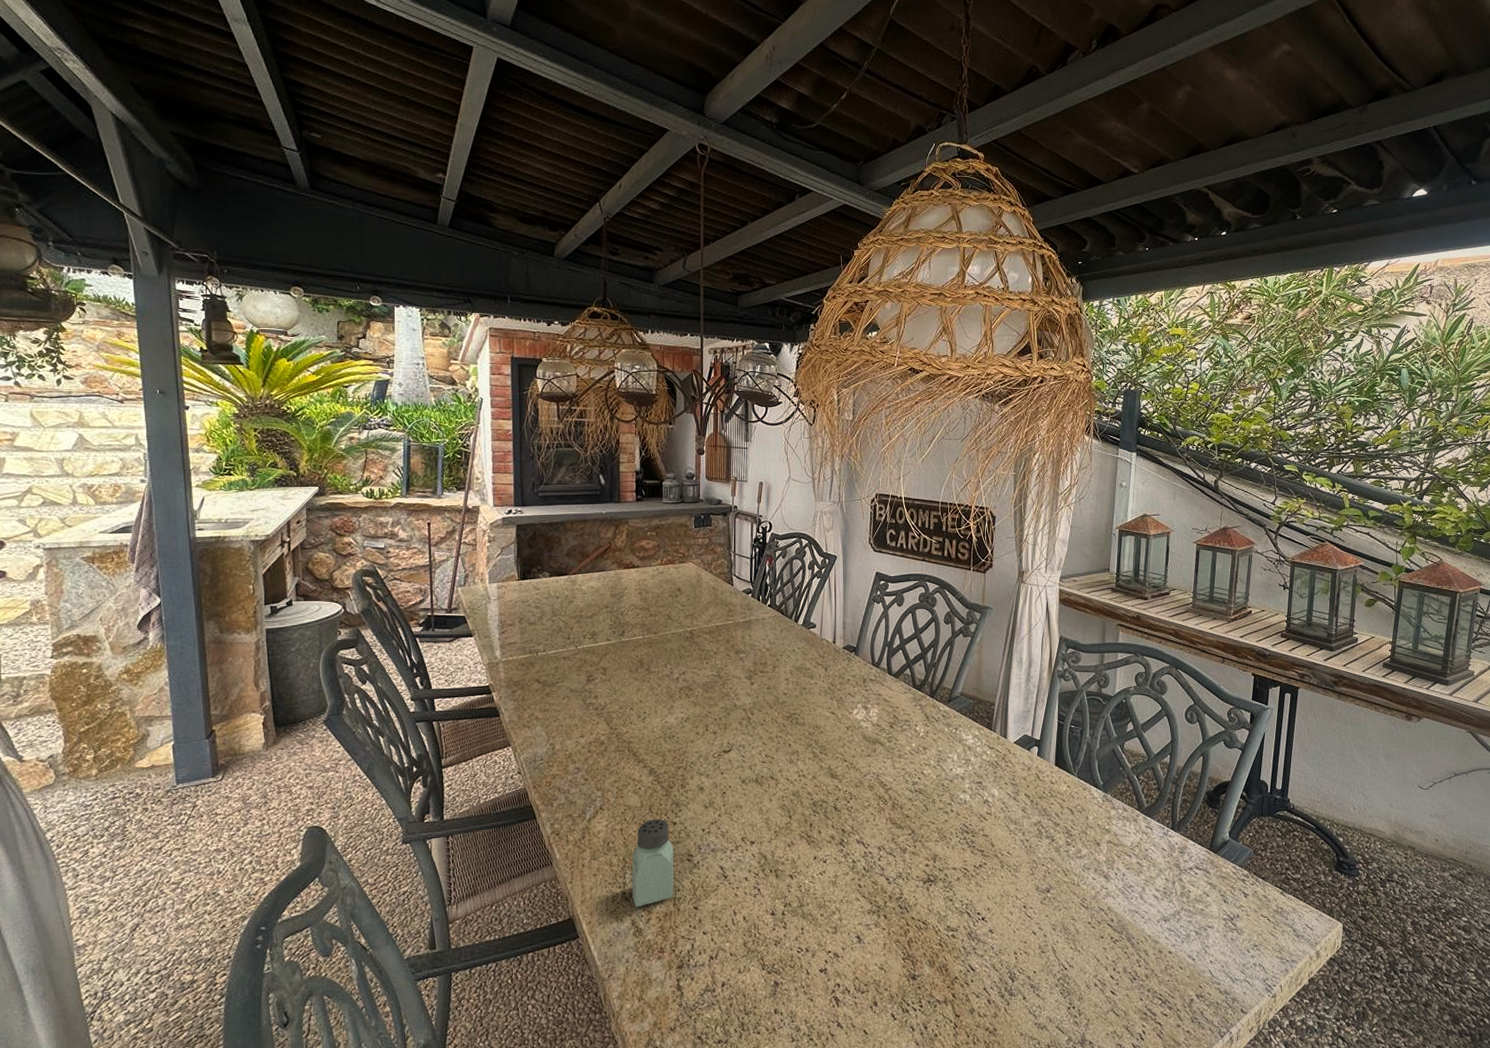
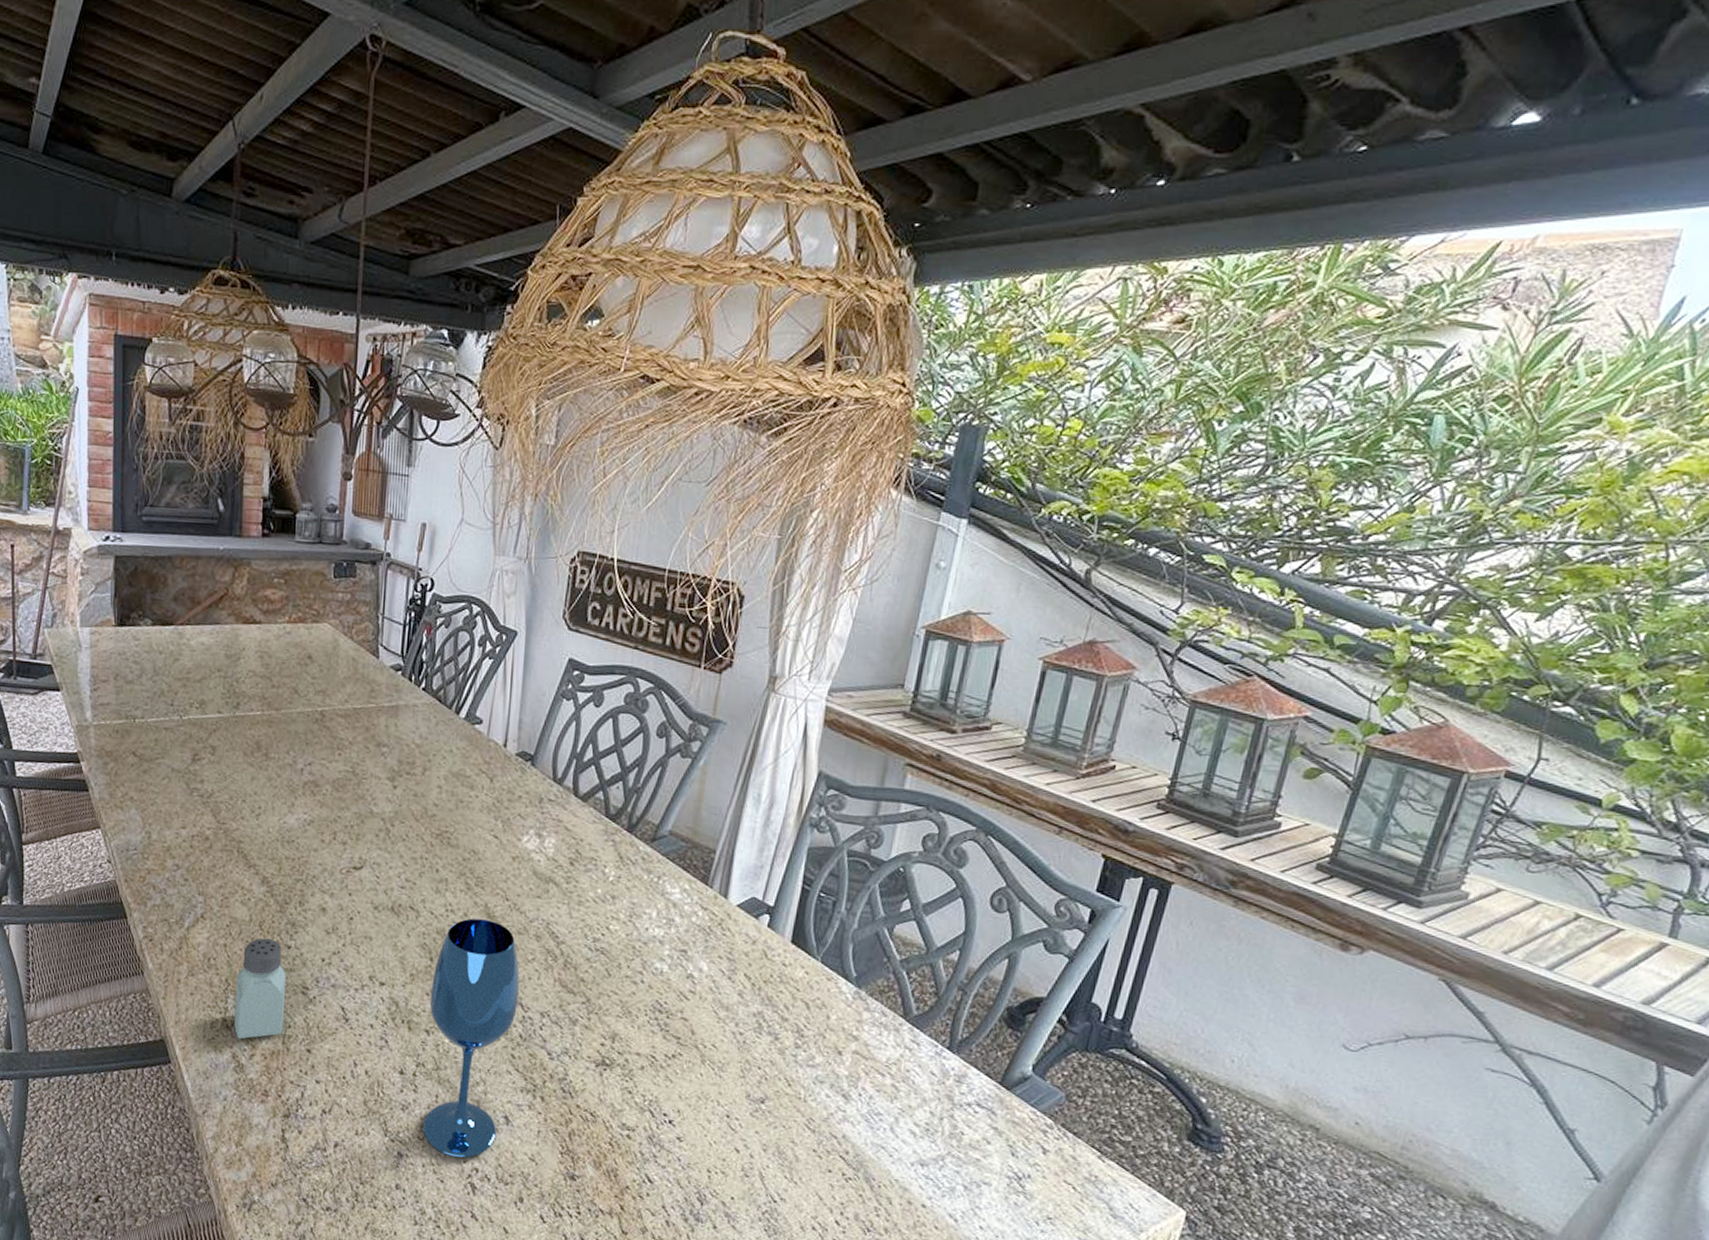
wineglass: none [791,778,860,978] -> present [423,918,520,1158]

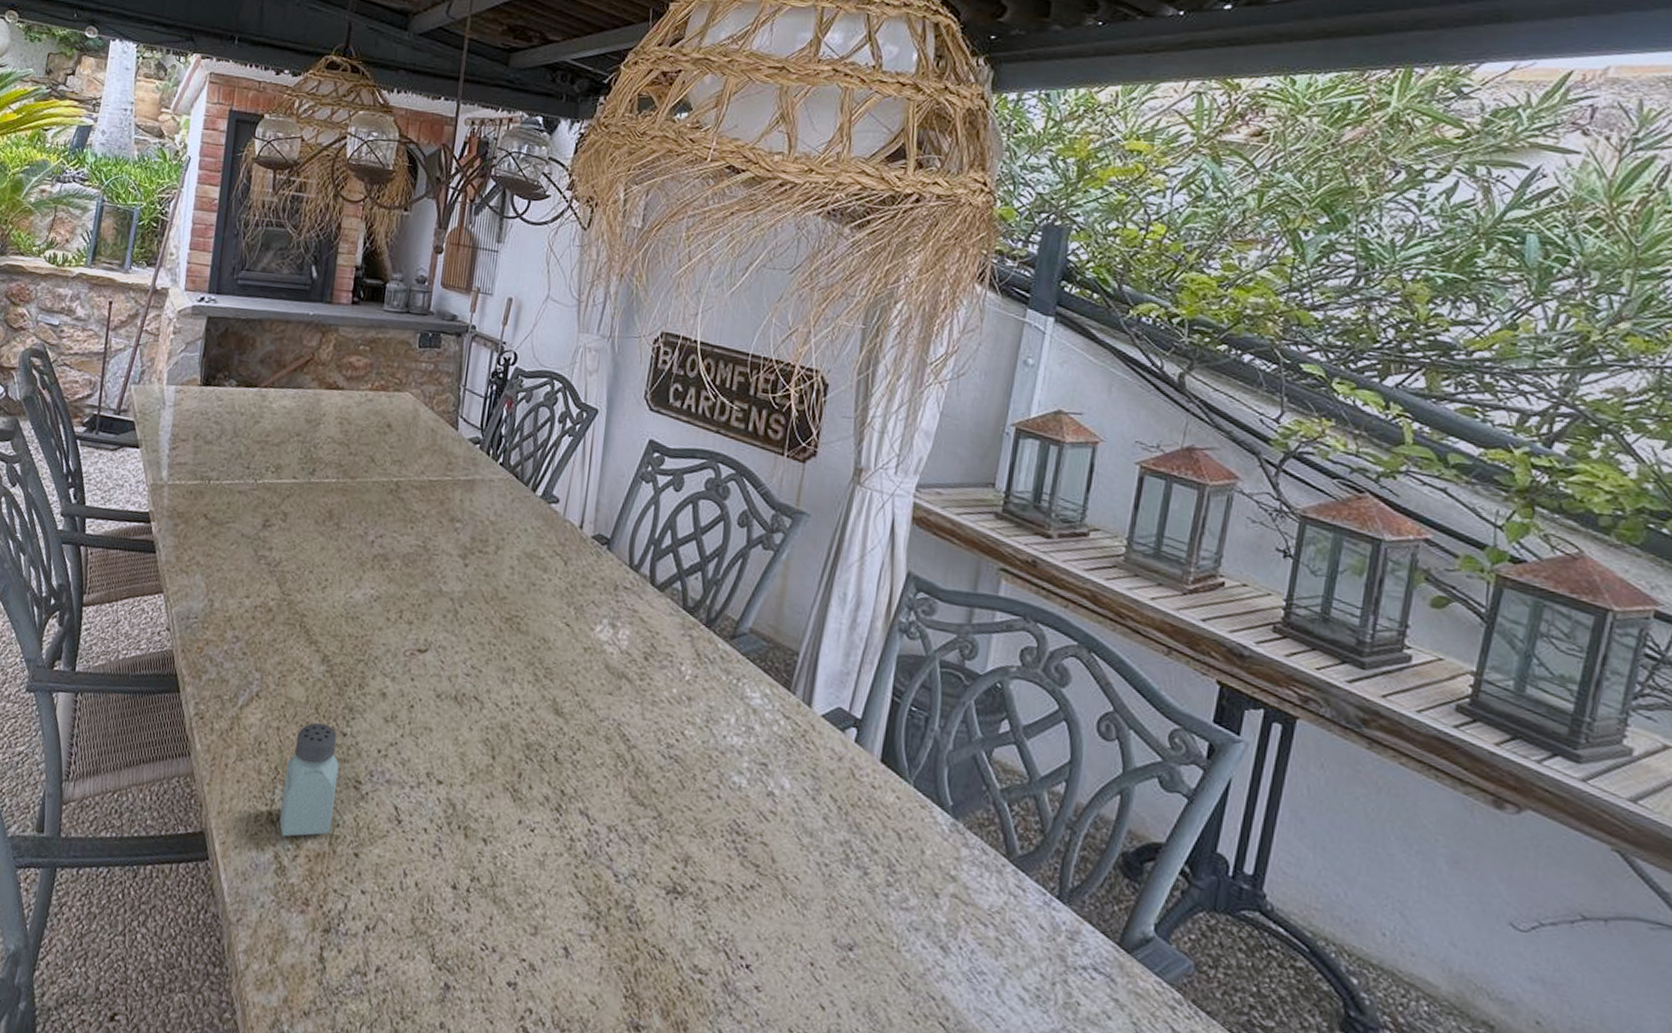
wineglass: present [423,918,520,1158] -> none [474,713,587,996]

